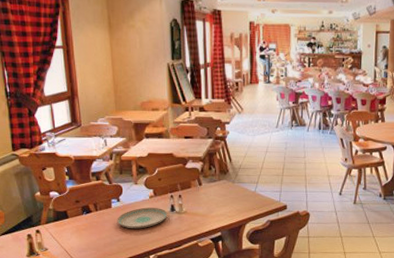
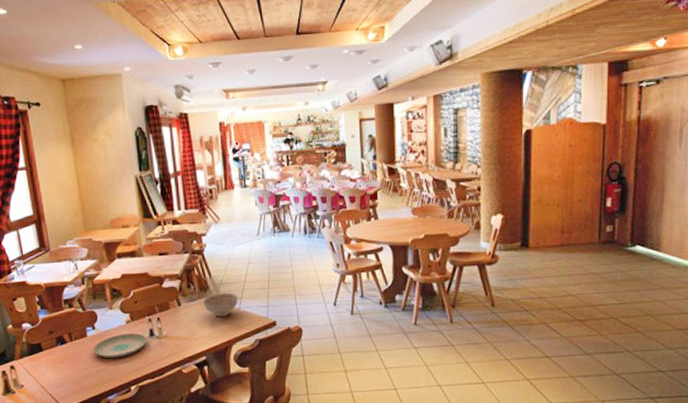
decorative bowl: none [222,176,255,199] -> present [202,293,239,317]

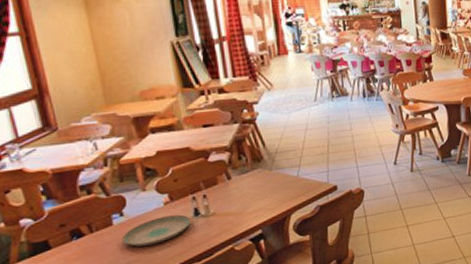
decorative bowl: present [202,293,239,317] -> none [256,161,297,188]

